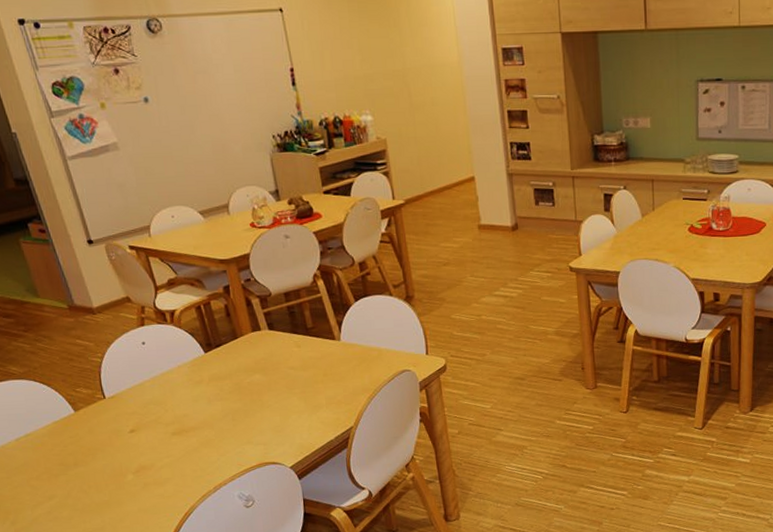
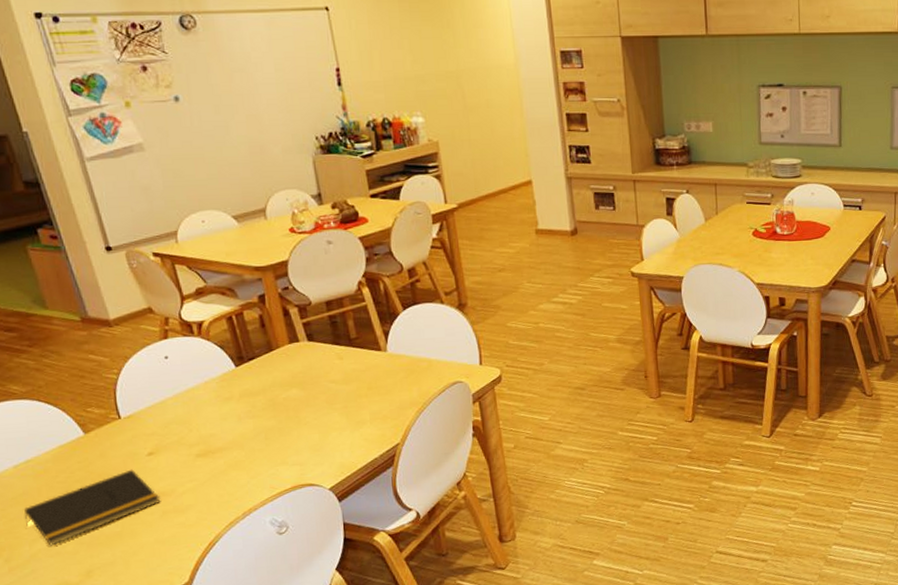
notepad: none [25,445,143,511] -> present [23,469,161,546]

